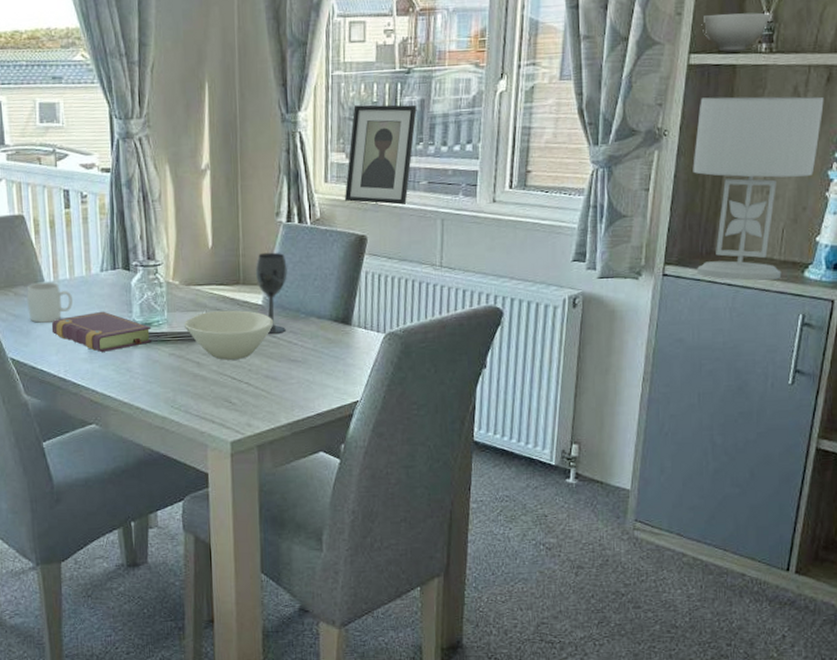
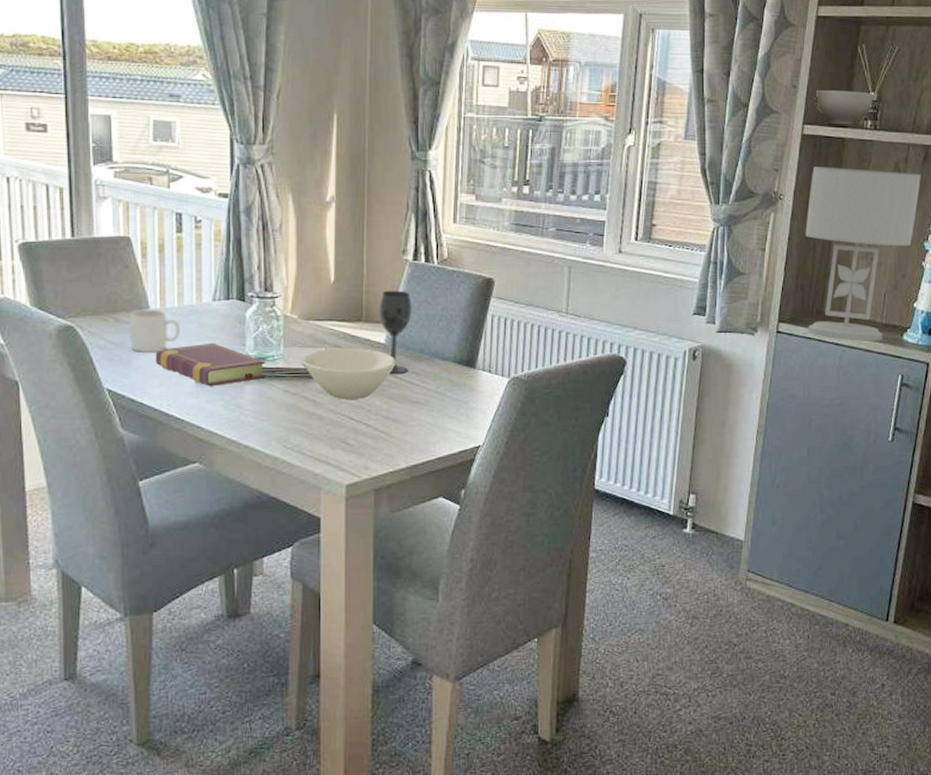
picture frame: present [344,104,417,205] -> none [472,148,547,250]

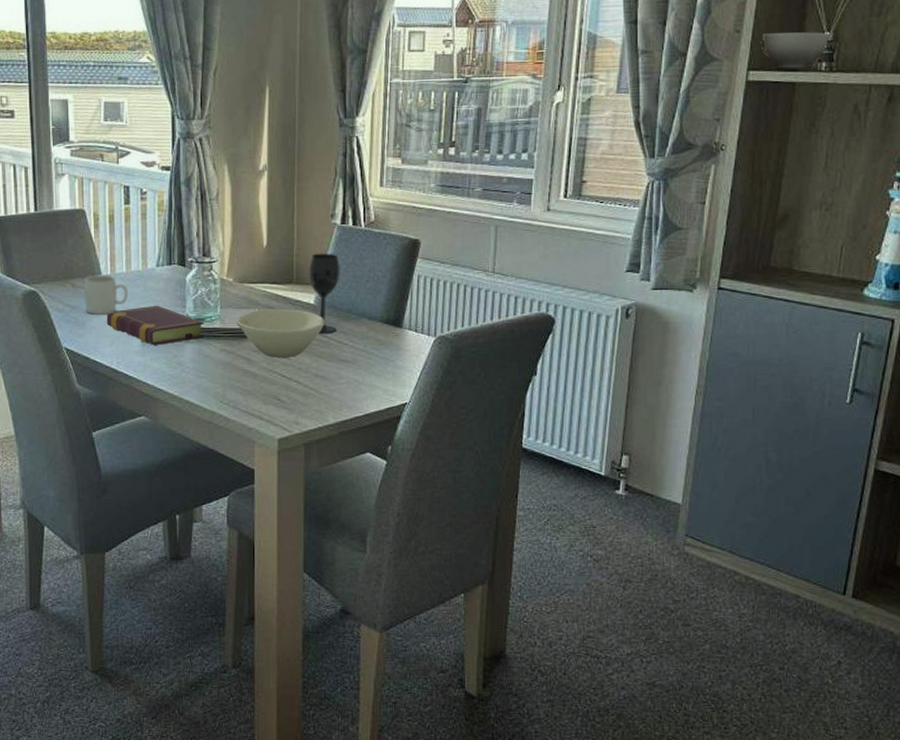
table lamp: present [805,166,921,342] -> none [750,113,885,298]

